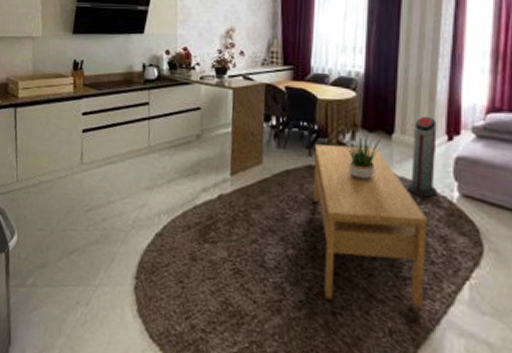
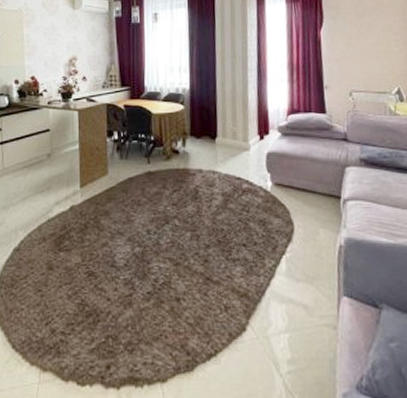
coffee table: present [314,144,428,308] -> none [152,151,250,287]
potted plant: present [345,134,382,180] -> none [178,141,207,179]
air purifier: present [407,116,437,198] -> none [230,121,255,189]

